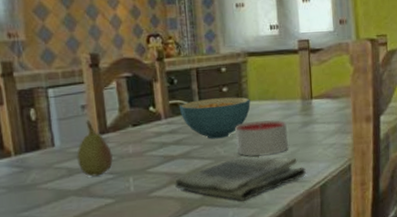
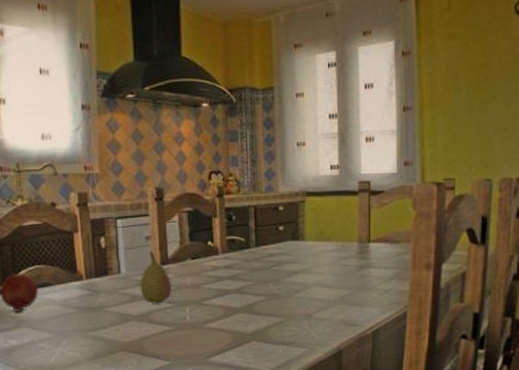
dish towel: present [174,156,306,201] -> none [227,295,359,340]
cereal bowl: present [179,97,251,139] -> none [235,236,306,277]
candle: present [235,119,288,157] -> none [289,260,343,298]

